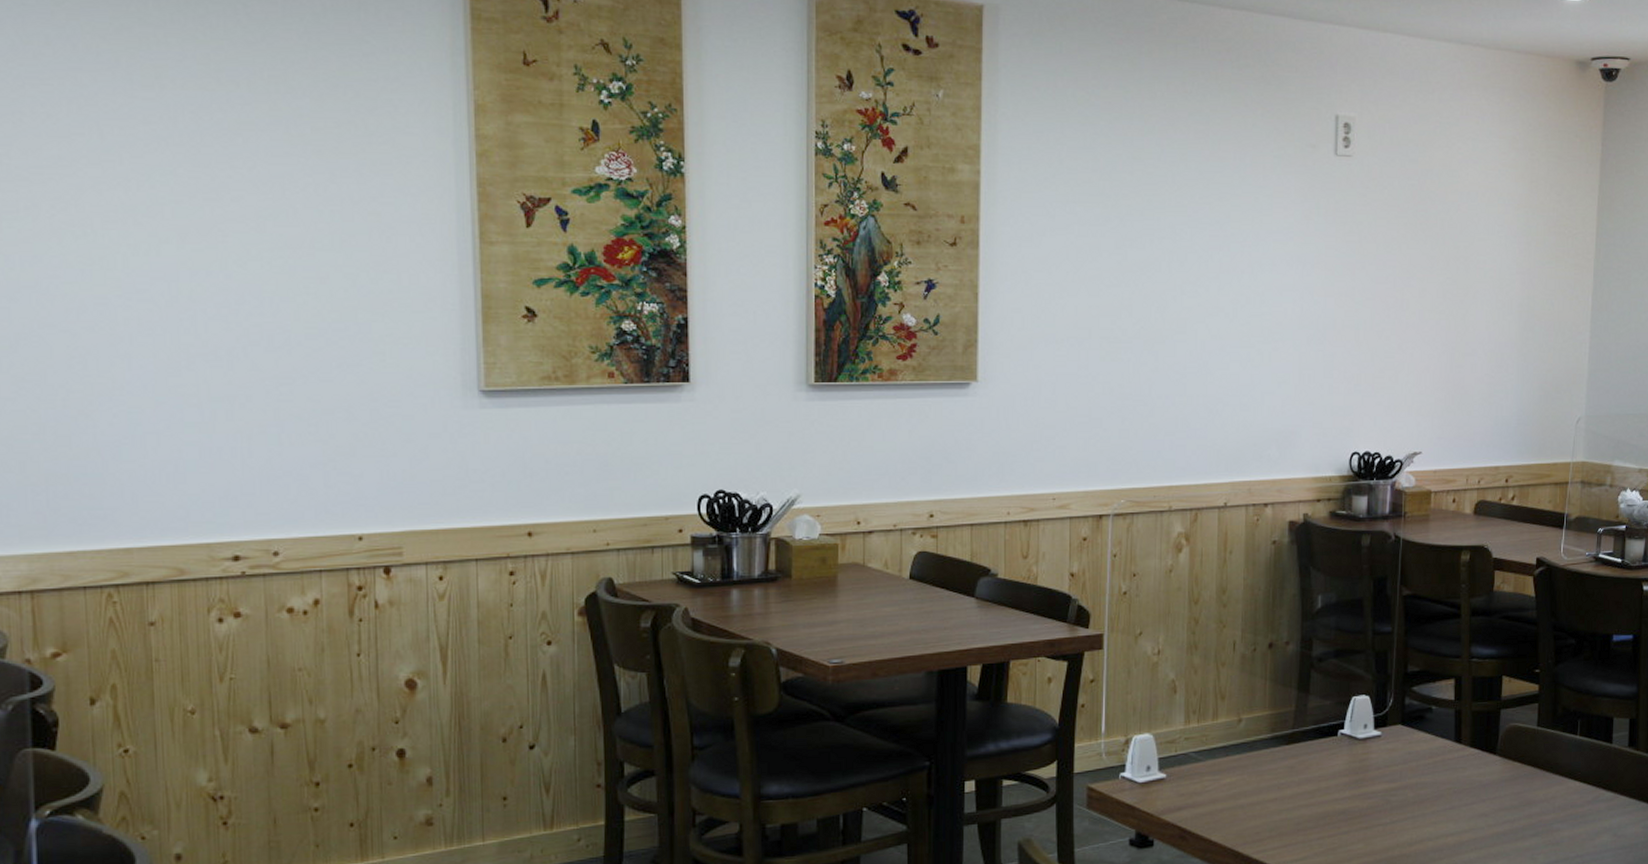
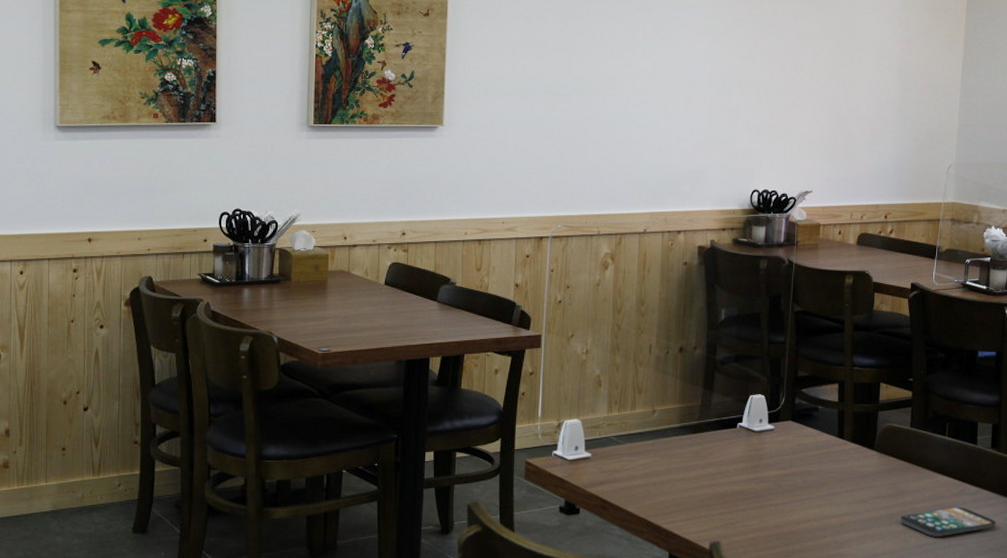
smartphone: none [1526,816,1635,852] -> present [900,507,996,537]

